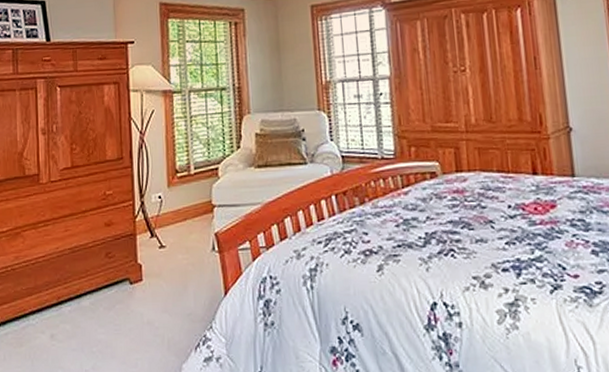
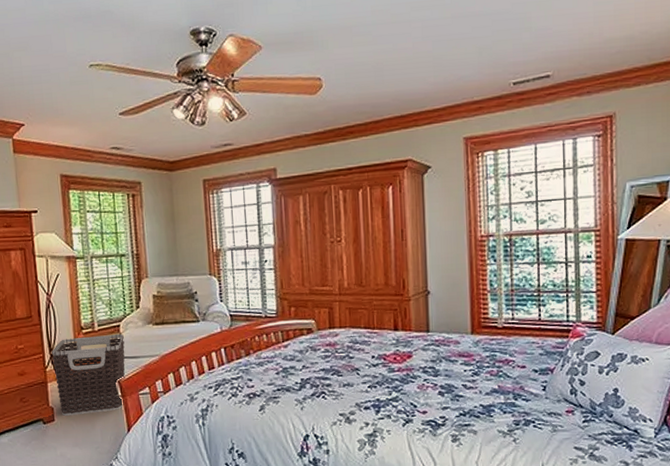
clothes hamper: none [143,178,224,275] -> present [52,334,126,416]

